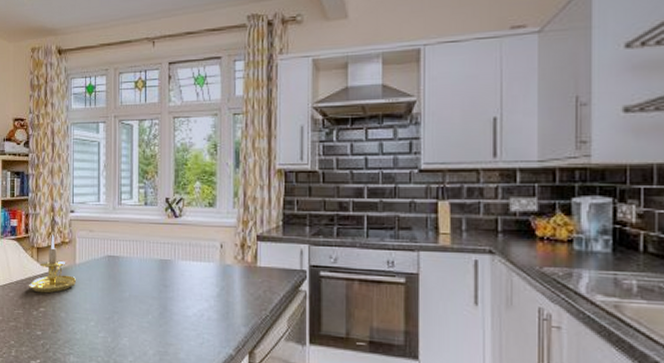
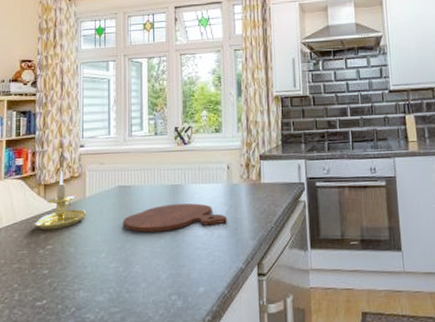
cutting board: none [111,279,218,307] -> present [123,203,227,233]

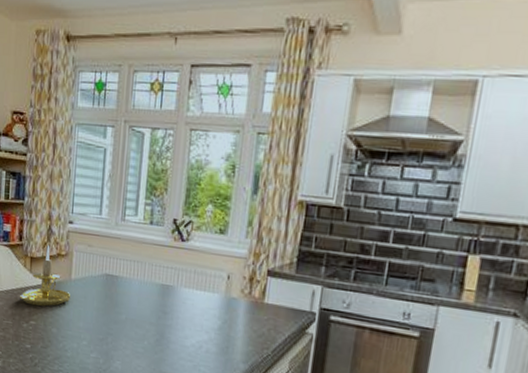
cutting board: present [123,203,227,233] -> none [106,304,219,339]

